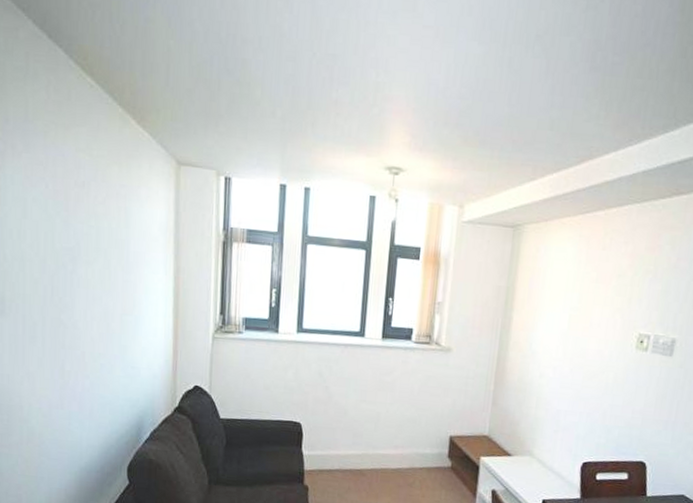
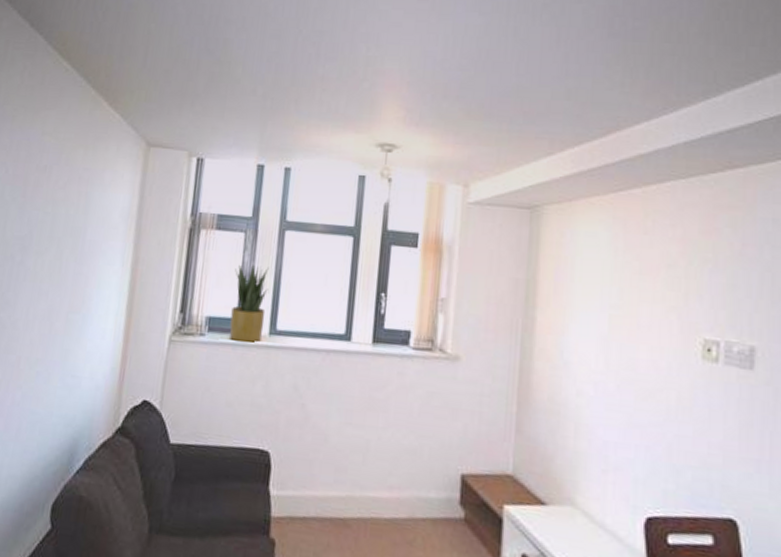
planter: none [263,274,294,340] -> present [229,265,269,344]

